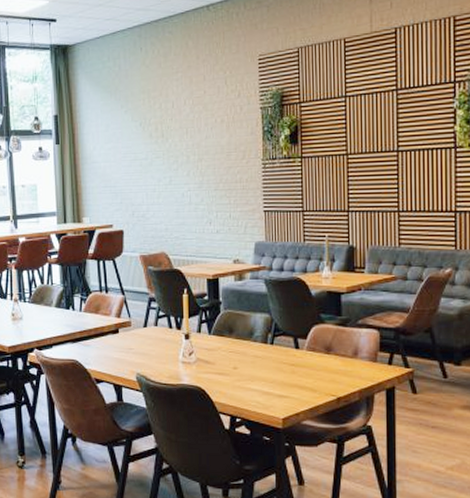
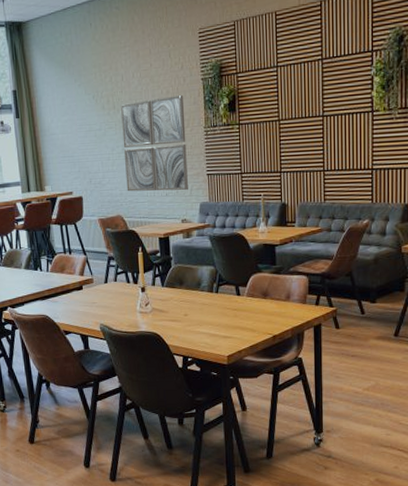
wall art: none [170,125,242,228] -> present [121,95,188,192]

